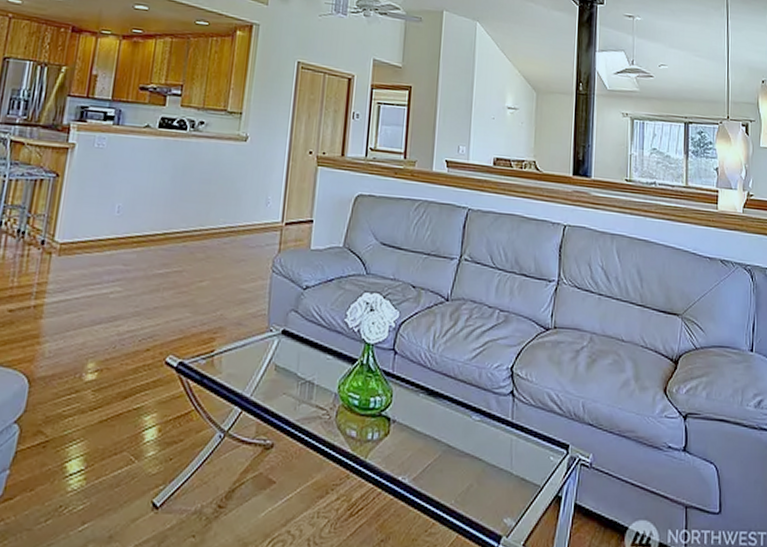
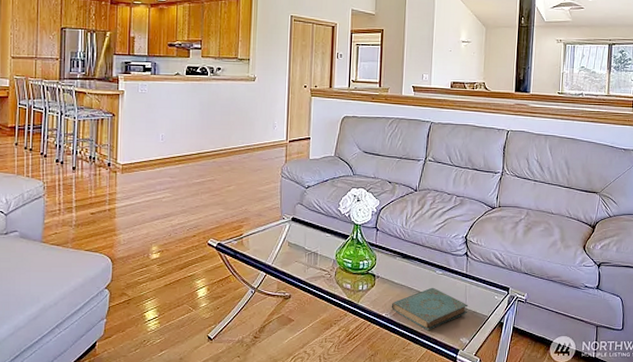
book: none [410,440,515,504] -> present [391,287,469,330]

